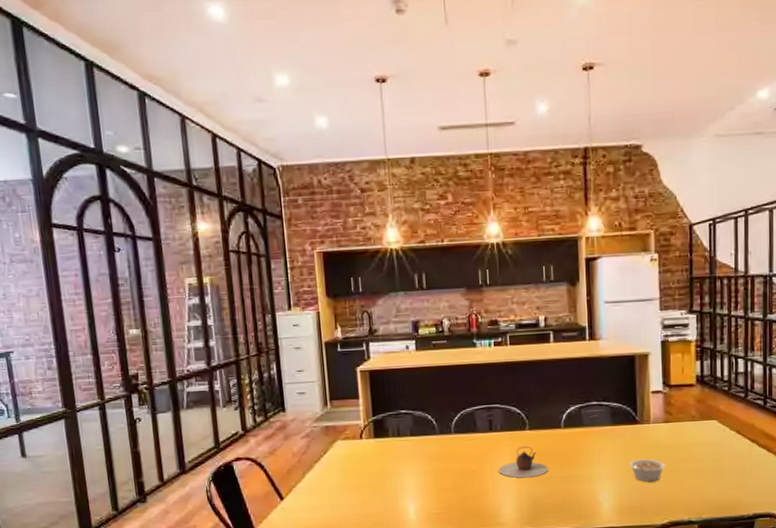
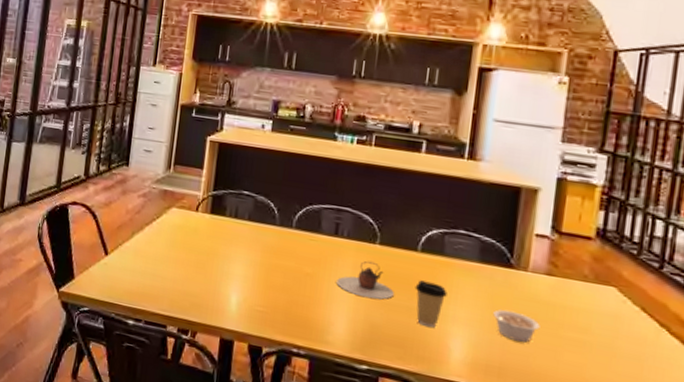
coffee cup: none [564,451,591,490] -> present [415,280,447,328]

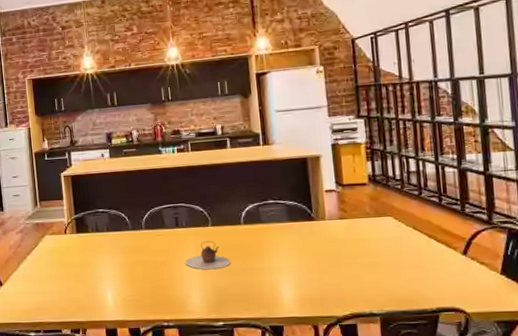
coffee cup: present [415,280,447,328] -> none [245,245,270,281]
legume: present [493,309,540,343] -> none [307,253,344,275]

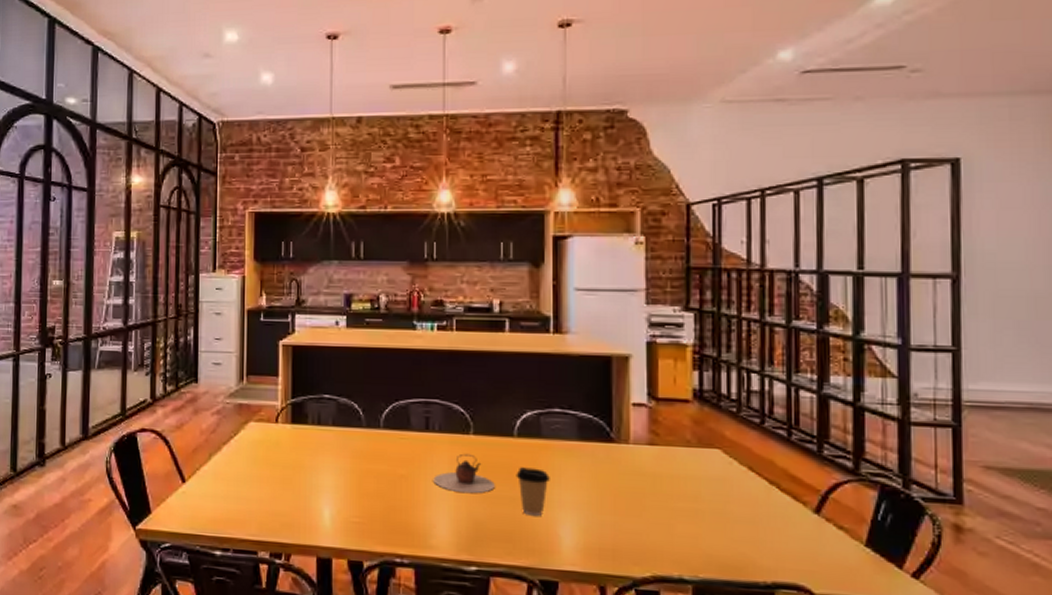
coffee cup: none [245,245,270,281] -> present [516,467,550,517]

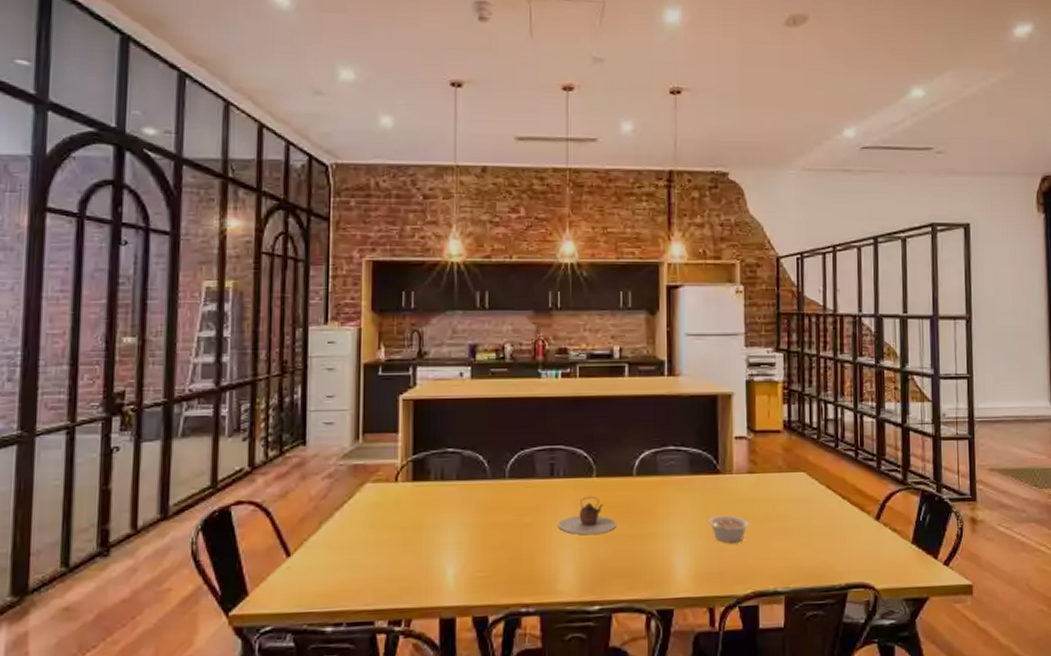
coffee cup: present [516,467,550,517] -> none [635,504,665,551]
legume: none [600,487,649,519] -> present [708,515,749,543]

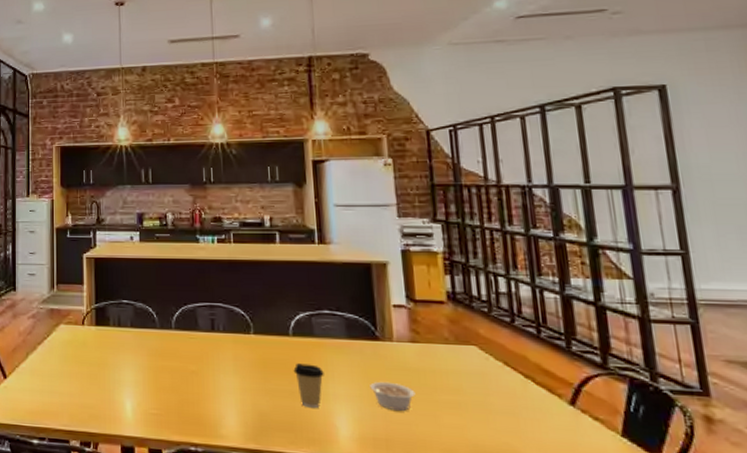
teapot: present [558,496,616,536] -> none [220,351,275,388]
coffee cup: none [635,504,665,551] -> present [293,363,324,409]

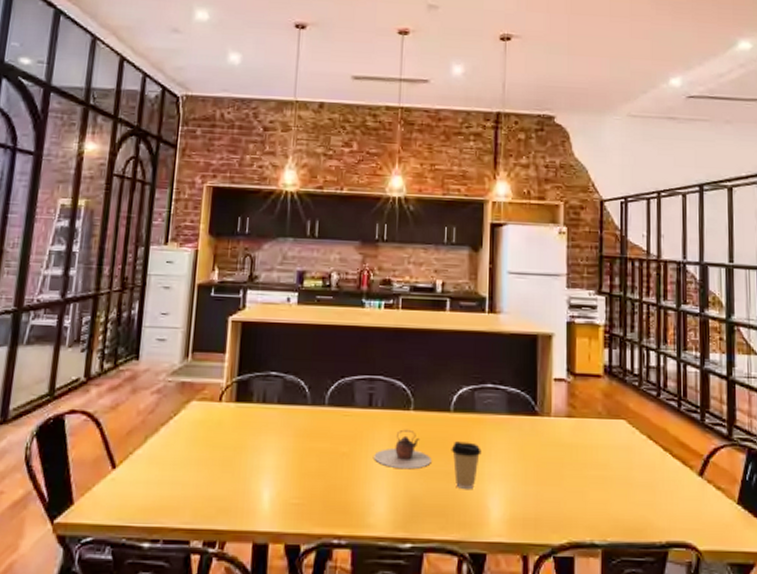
teapot: none [220,351,275,388] -> present [374,429,431,470]
legume: present [370,381,416,411] -> none [525,458,567,488]

